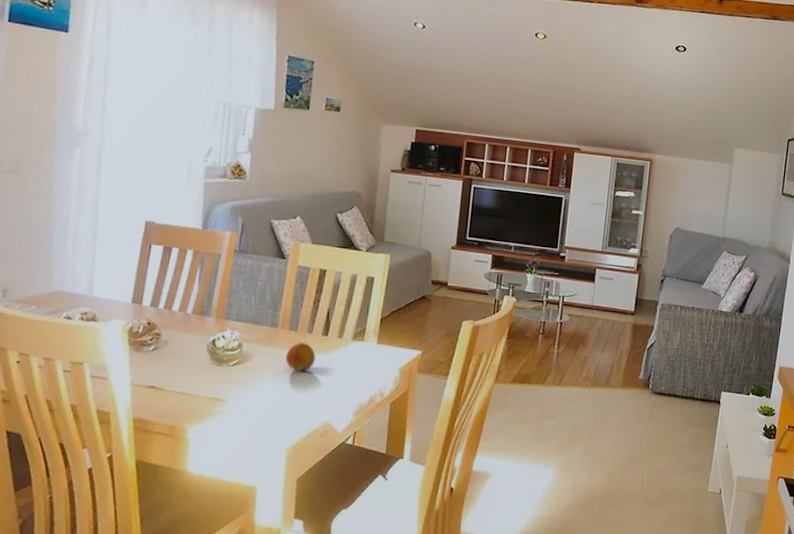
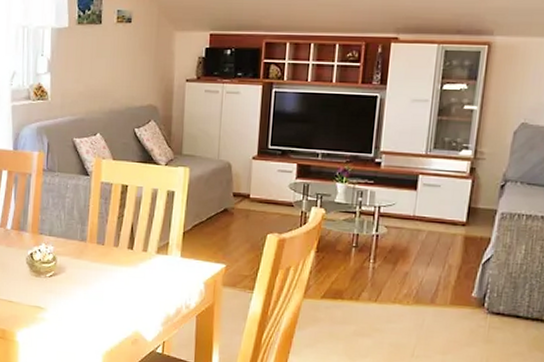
fruit: present [285,342,316,371] -> none [95,256,123,283]

